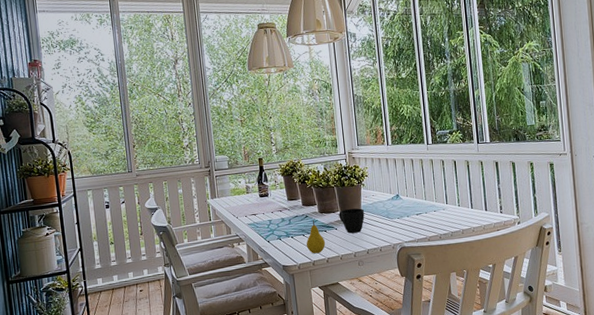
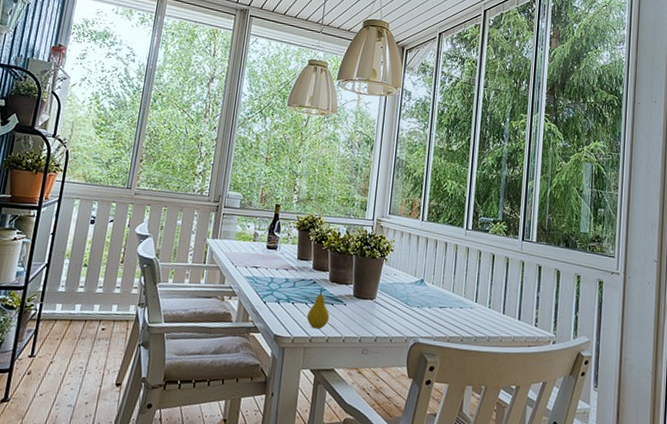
cup: present [339,208,365,233] -> none [351,284,381,314]

